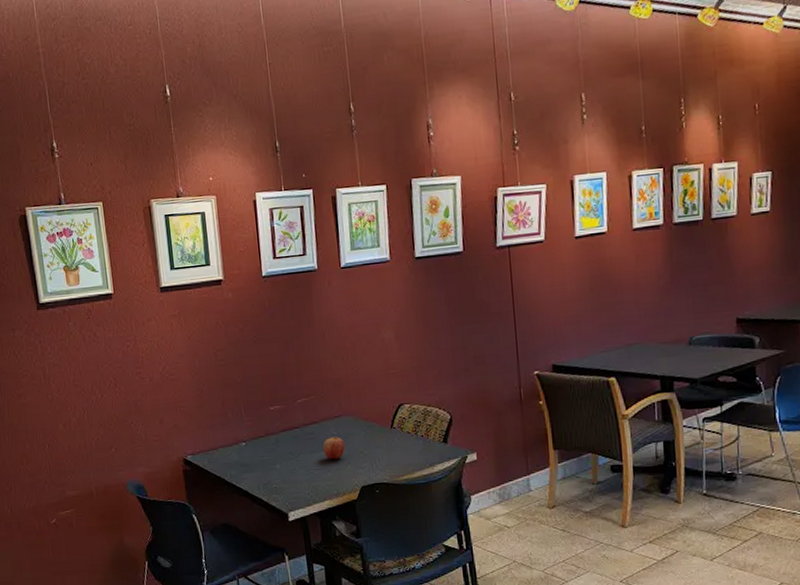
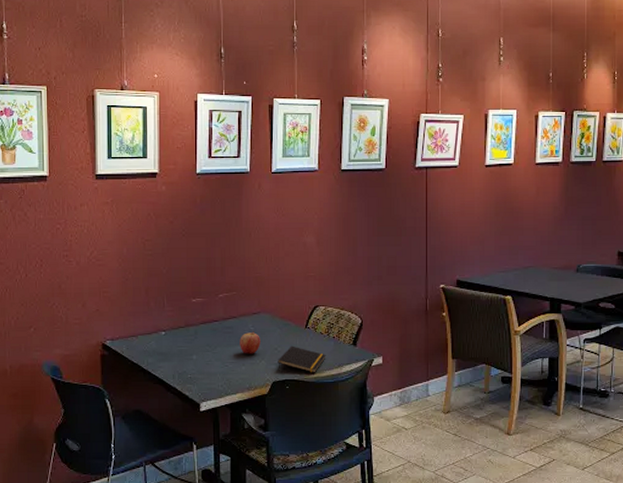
notepad: none [364,447,416,475] -> present [278,345,326,373]

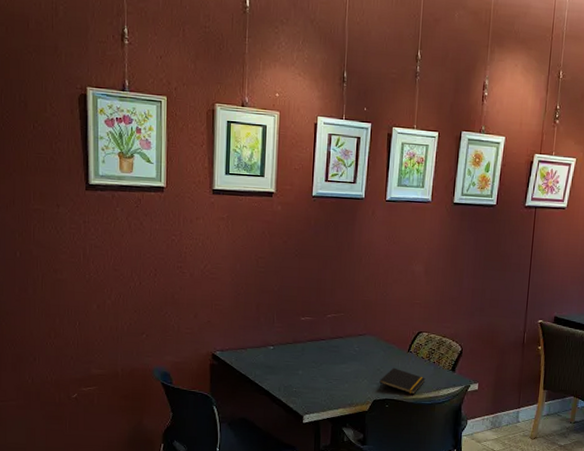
apple: present [240,331,260,354] -> none [344,352,364,373]

